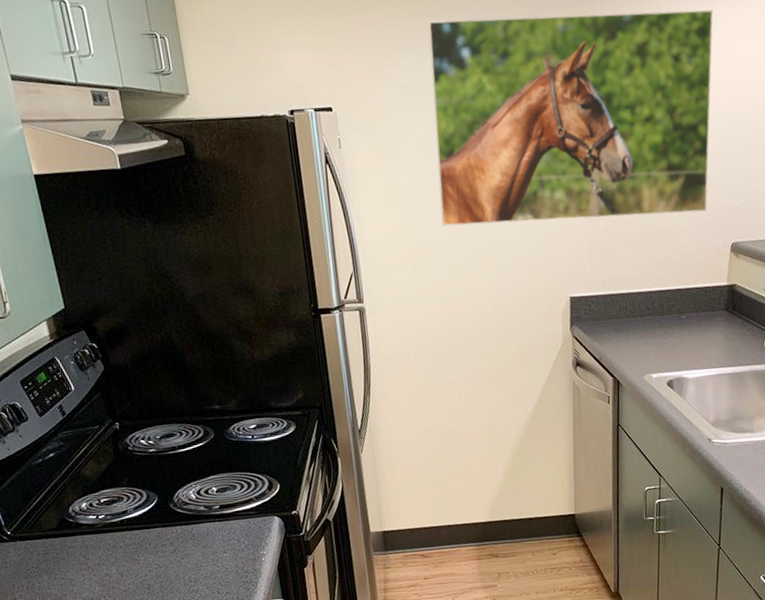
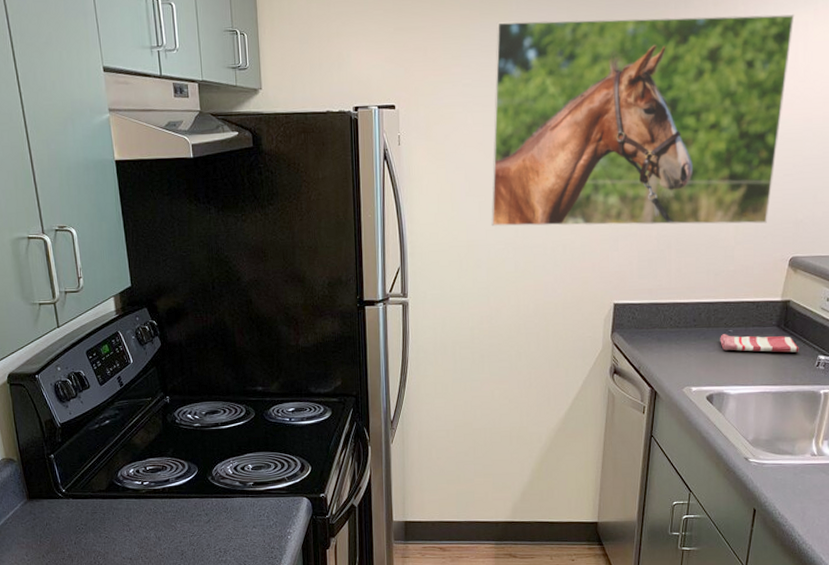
dish towel: none [674,318,748,337] -> present [720,334,799,353]

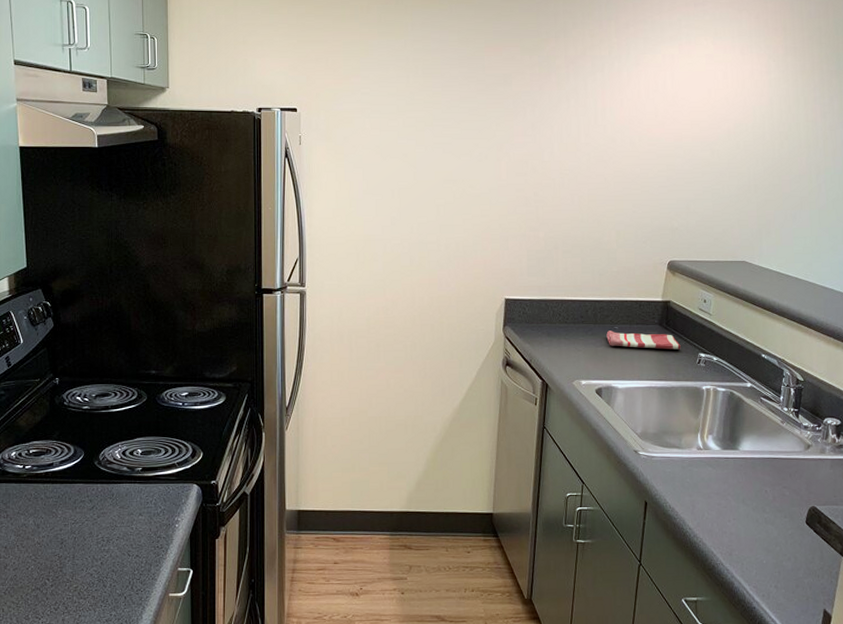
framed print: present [491,14,795,227] -> none [387,40,662,229]

